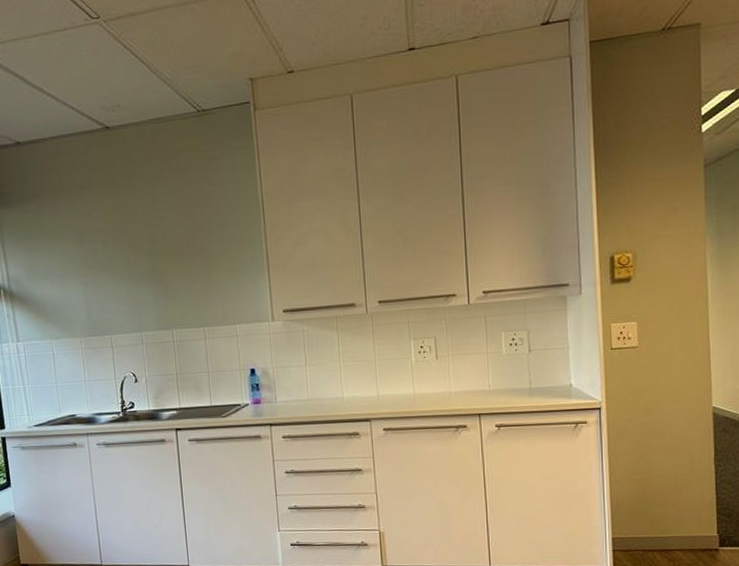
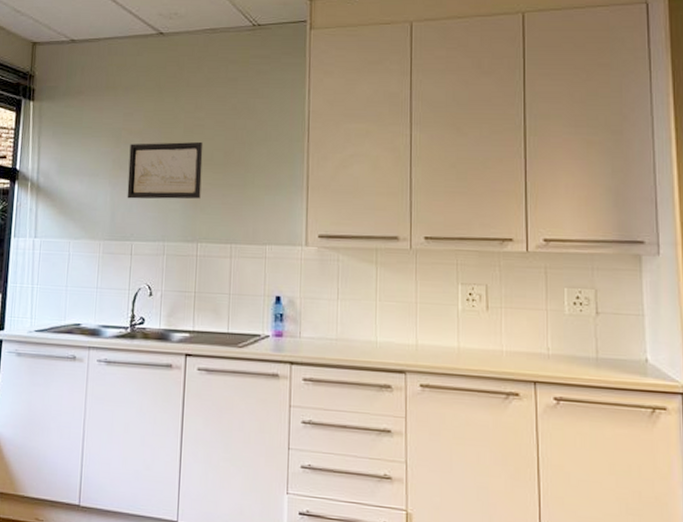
wall art: none [94,233,170,296] -> present [127,141,203,200]

